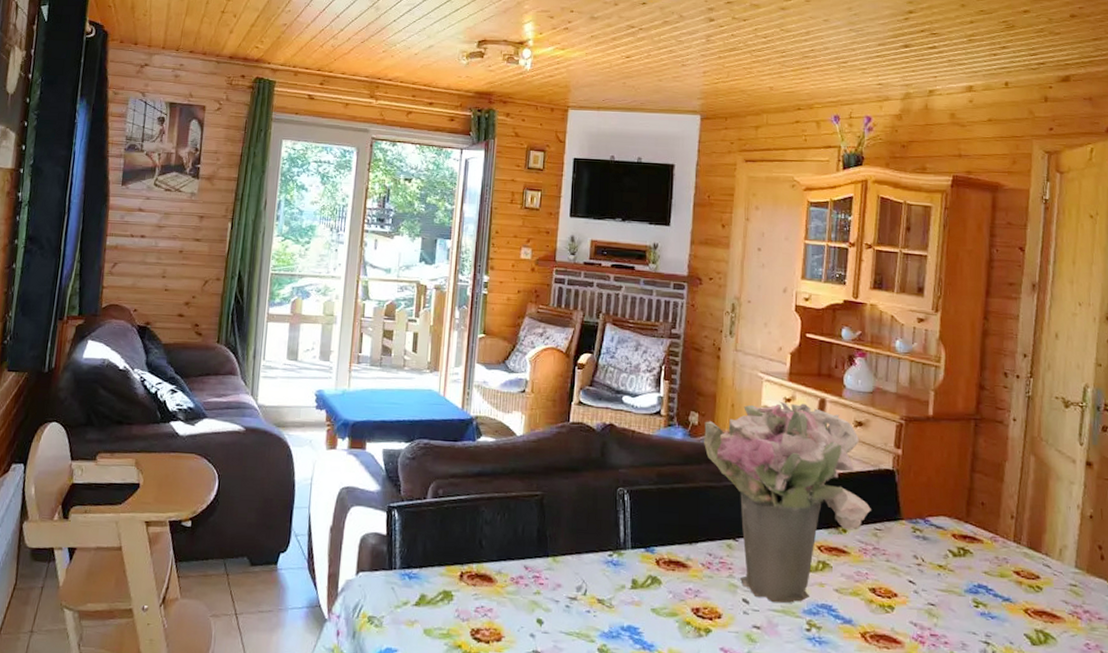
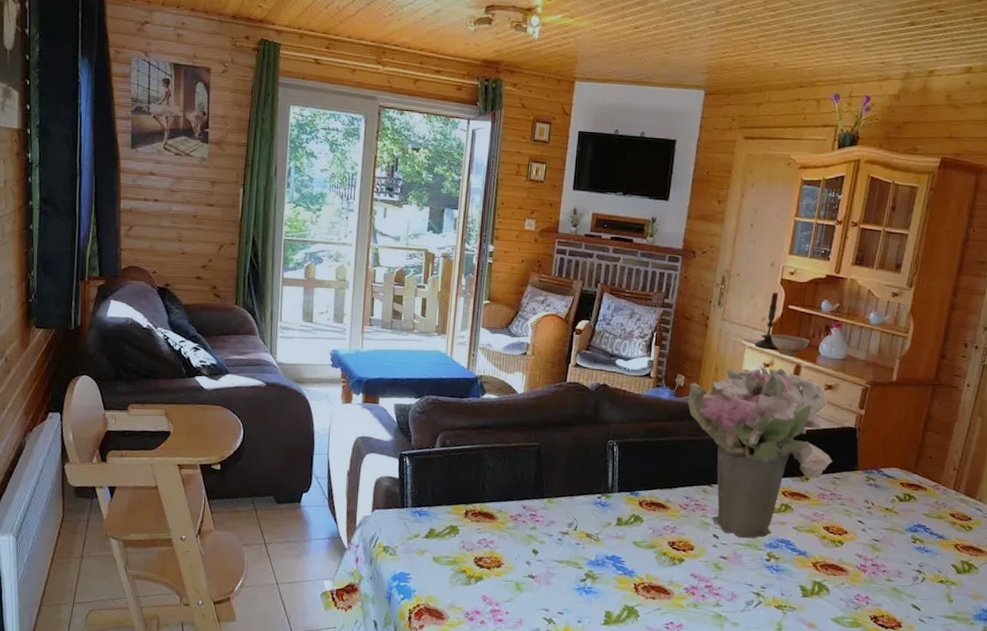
candle: none [773,319,799,383] -> present [755,291,779,350]
decorative bowl: none [789,365,833,389] -> present [770,334,810,356]

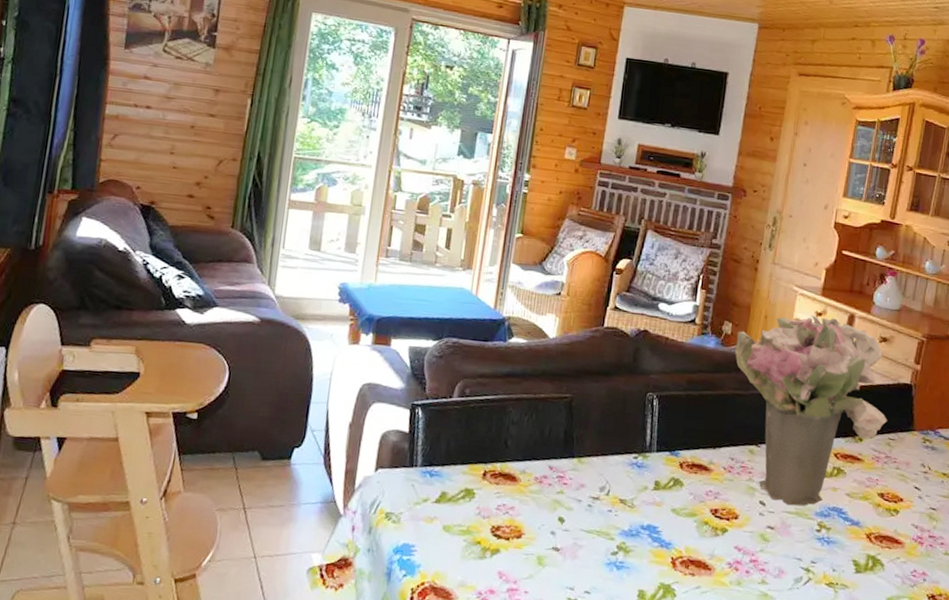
candle: present [755,291,779,350] -> none [807,235,832,298]
decorative bowl: present [770,334,810,356] -> none [823,280,864,305]

